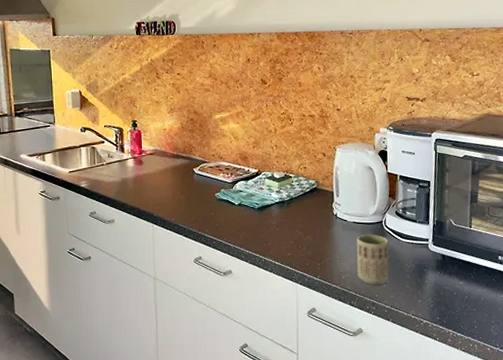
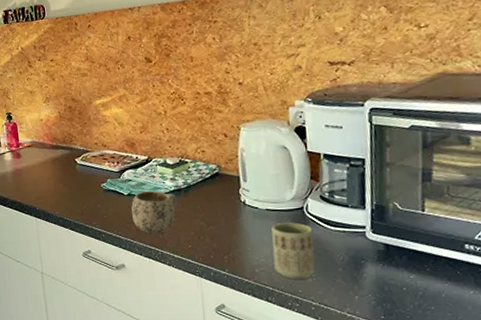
mug: none [241,201,280,242] -> present [131,190,177,234]

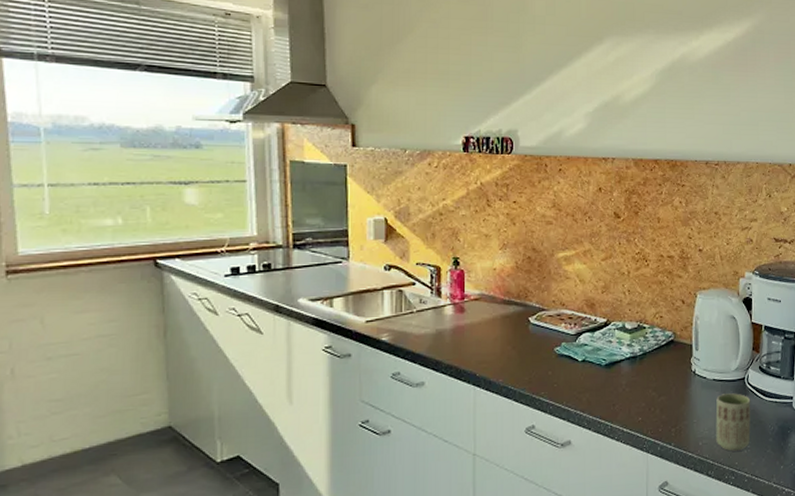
mug: present [131,190,177,234] -> none [585,356,631,406]

